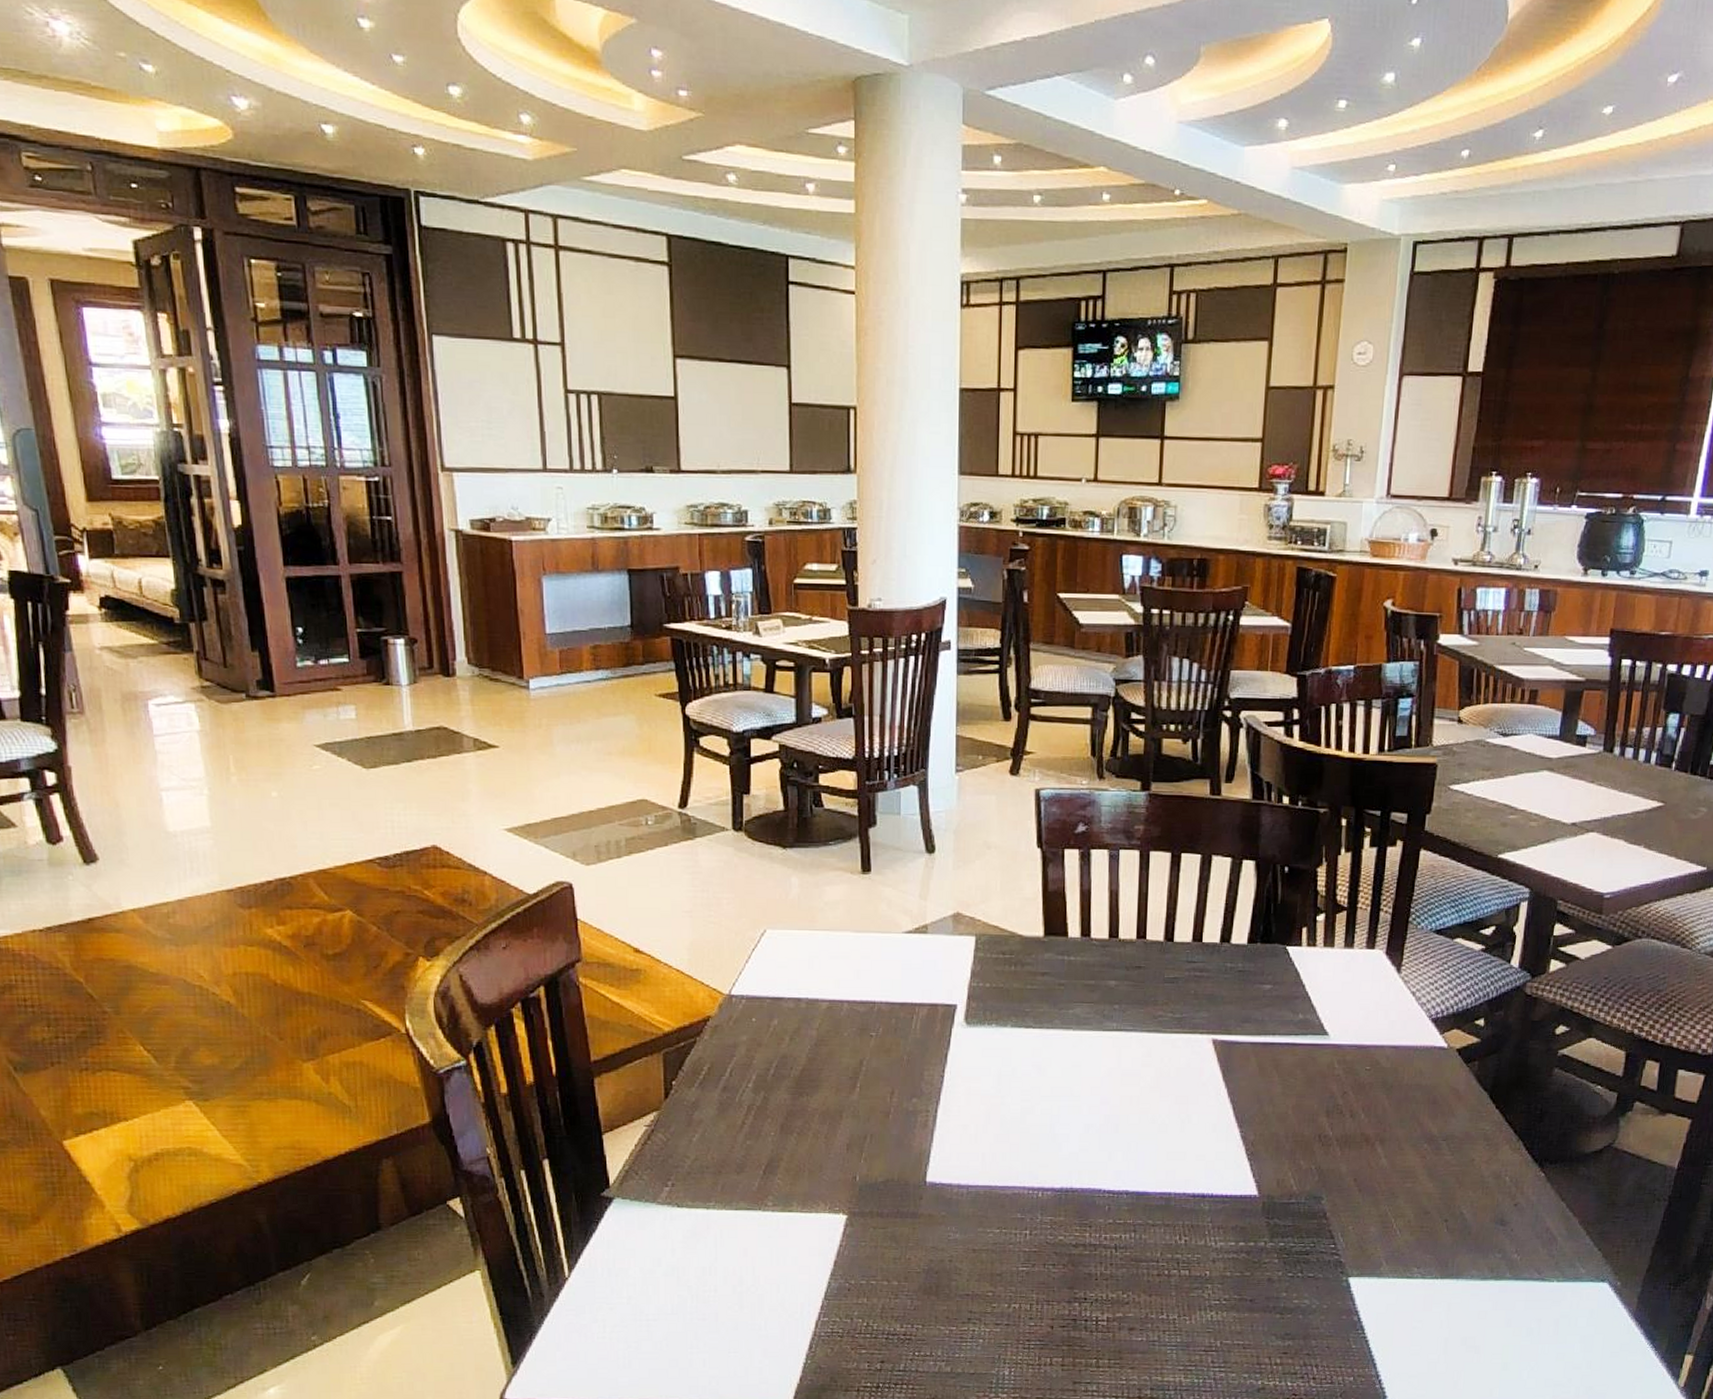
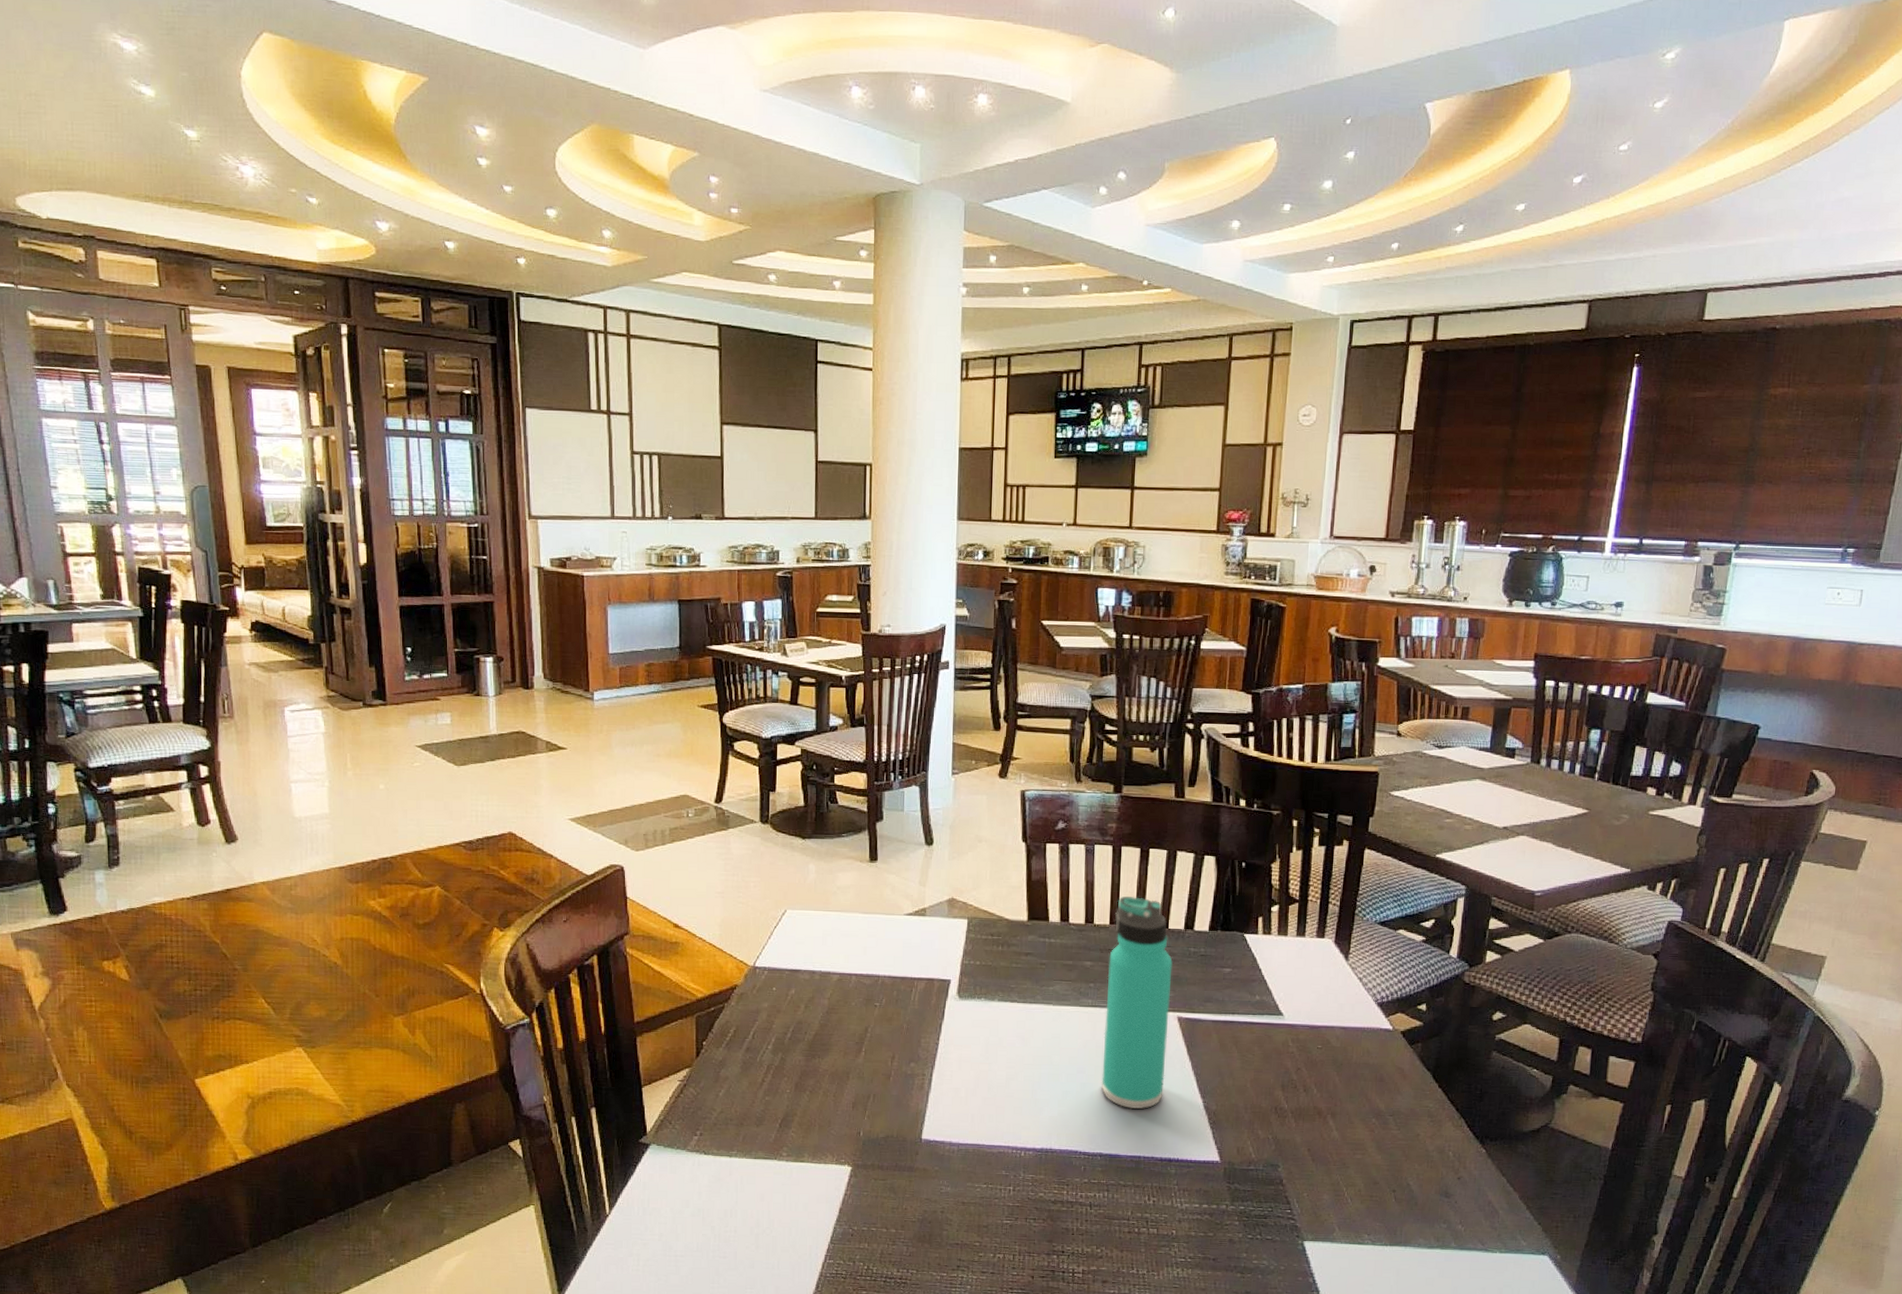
thermos bottle: none [1126,907,1207,1142] -> present [1100,896,1173,1110]

